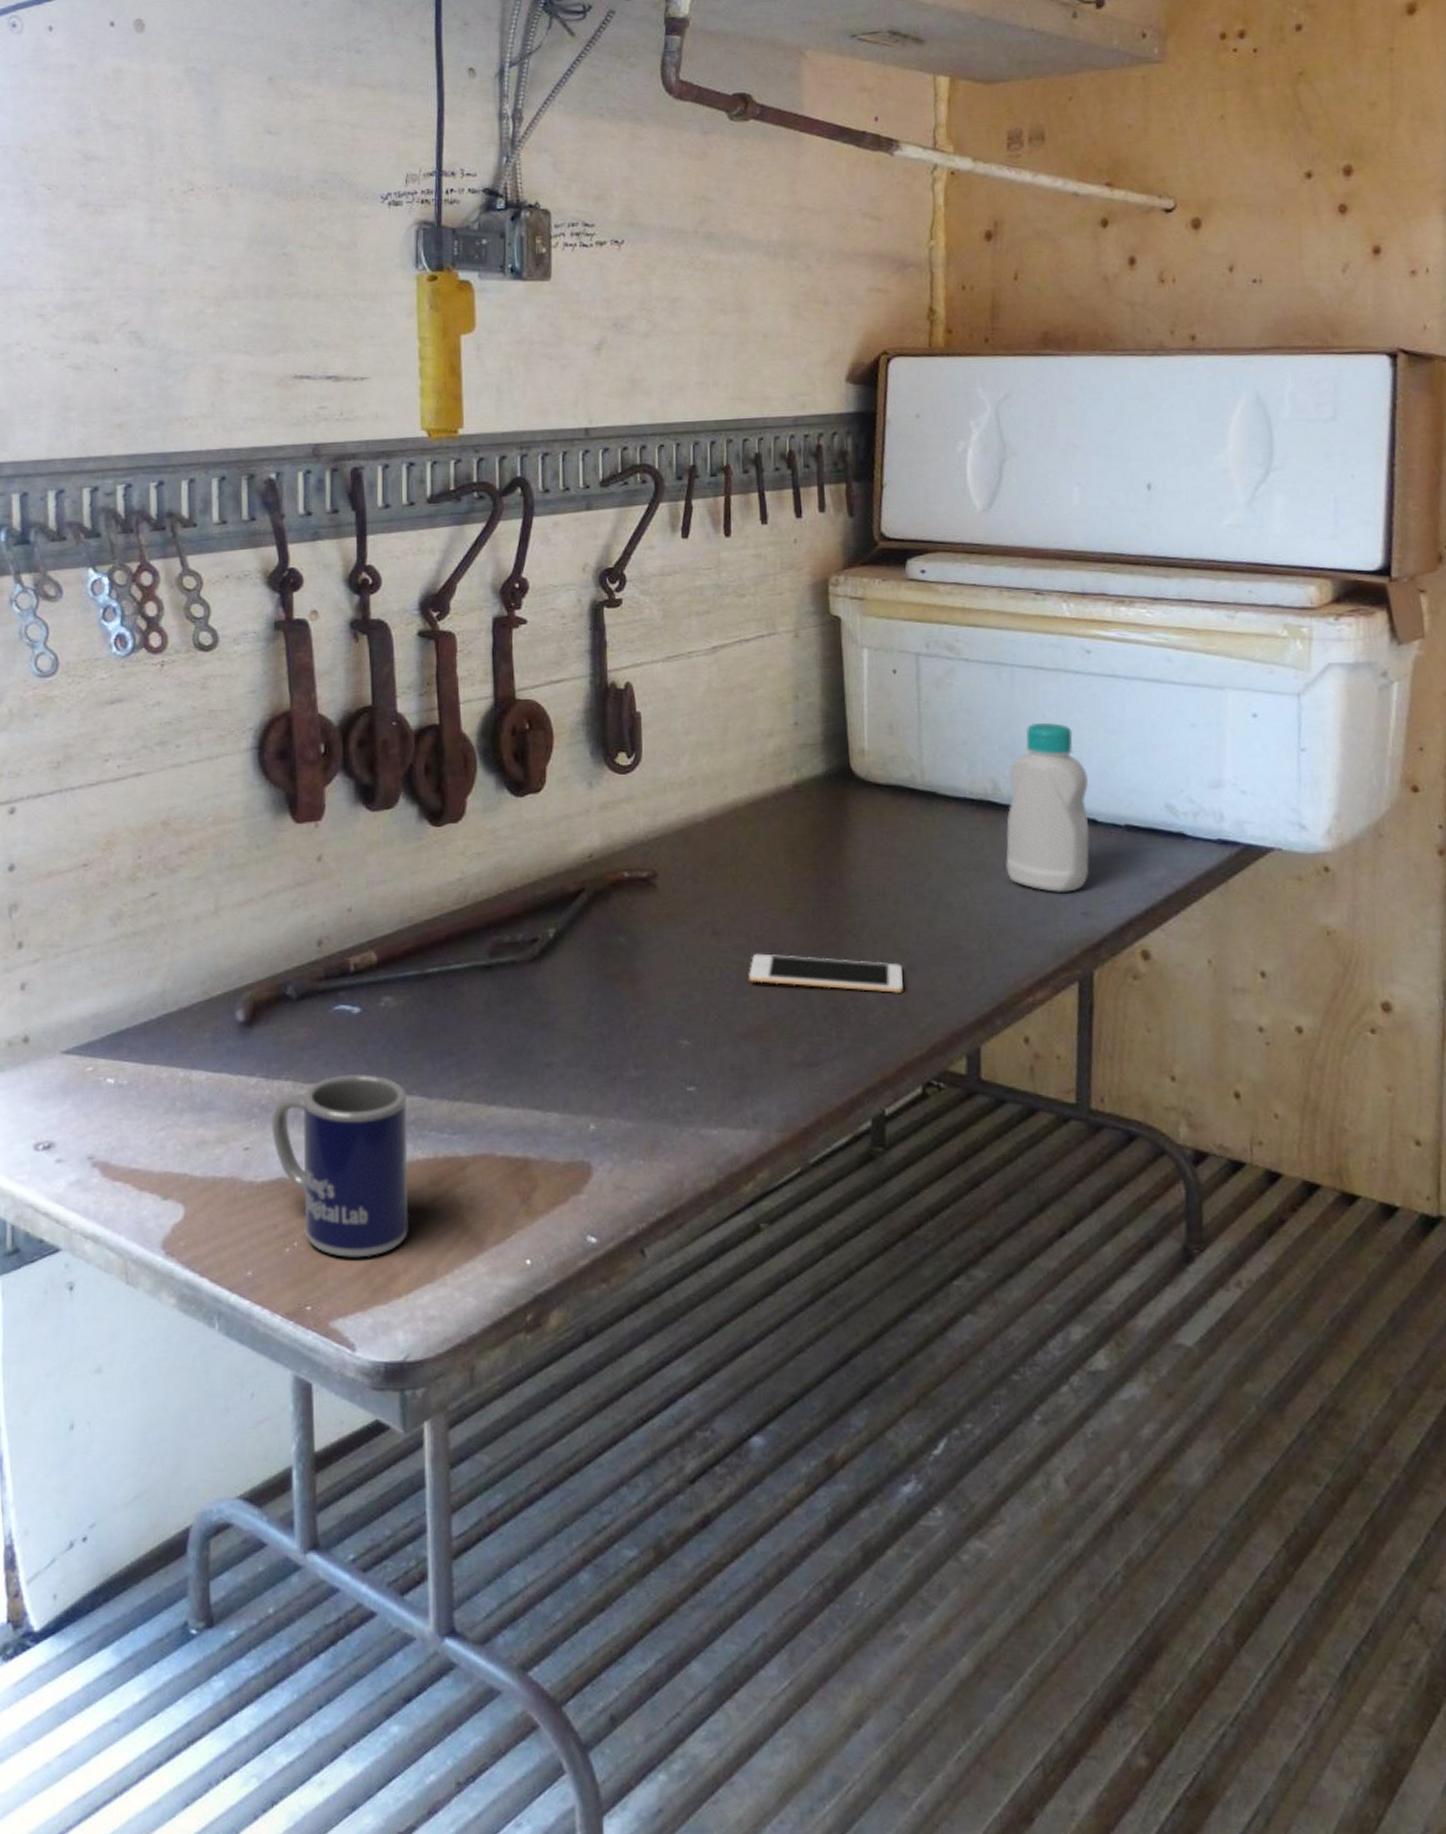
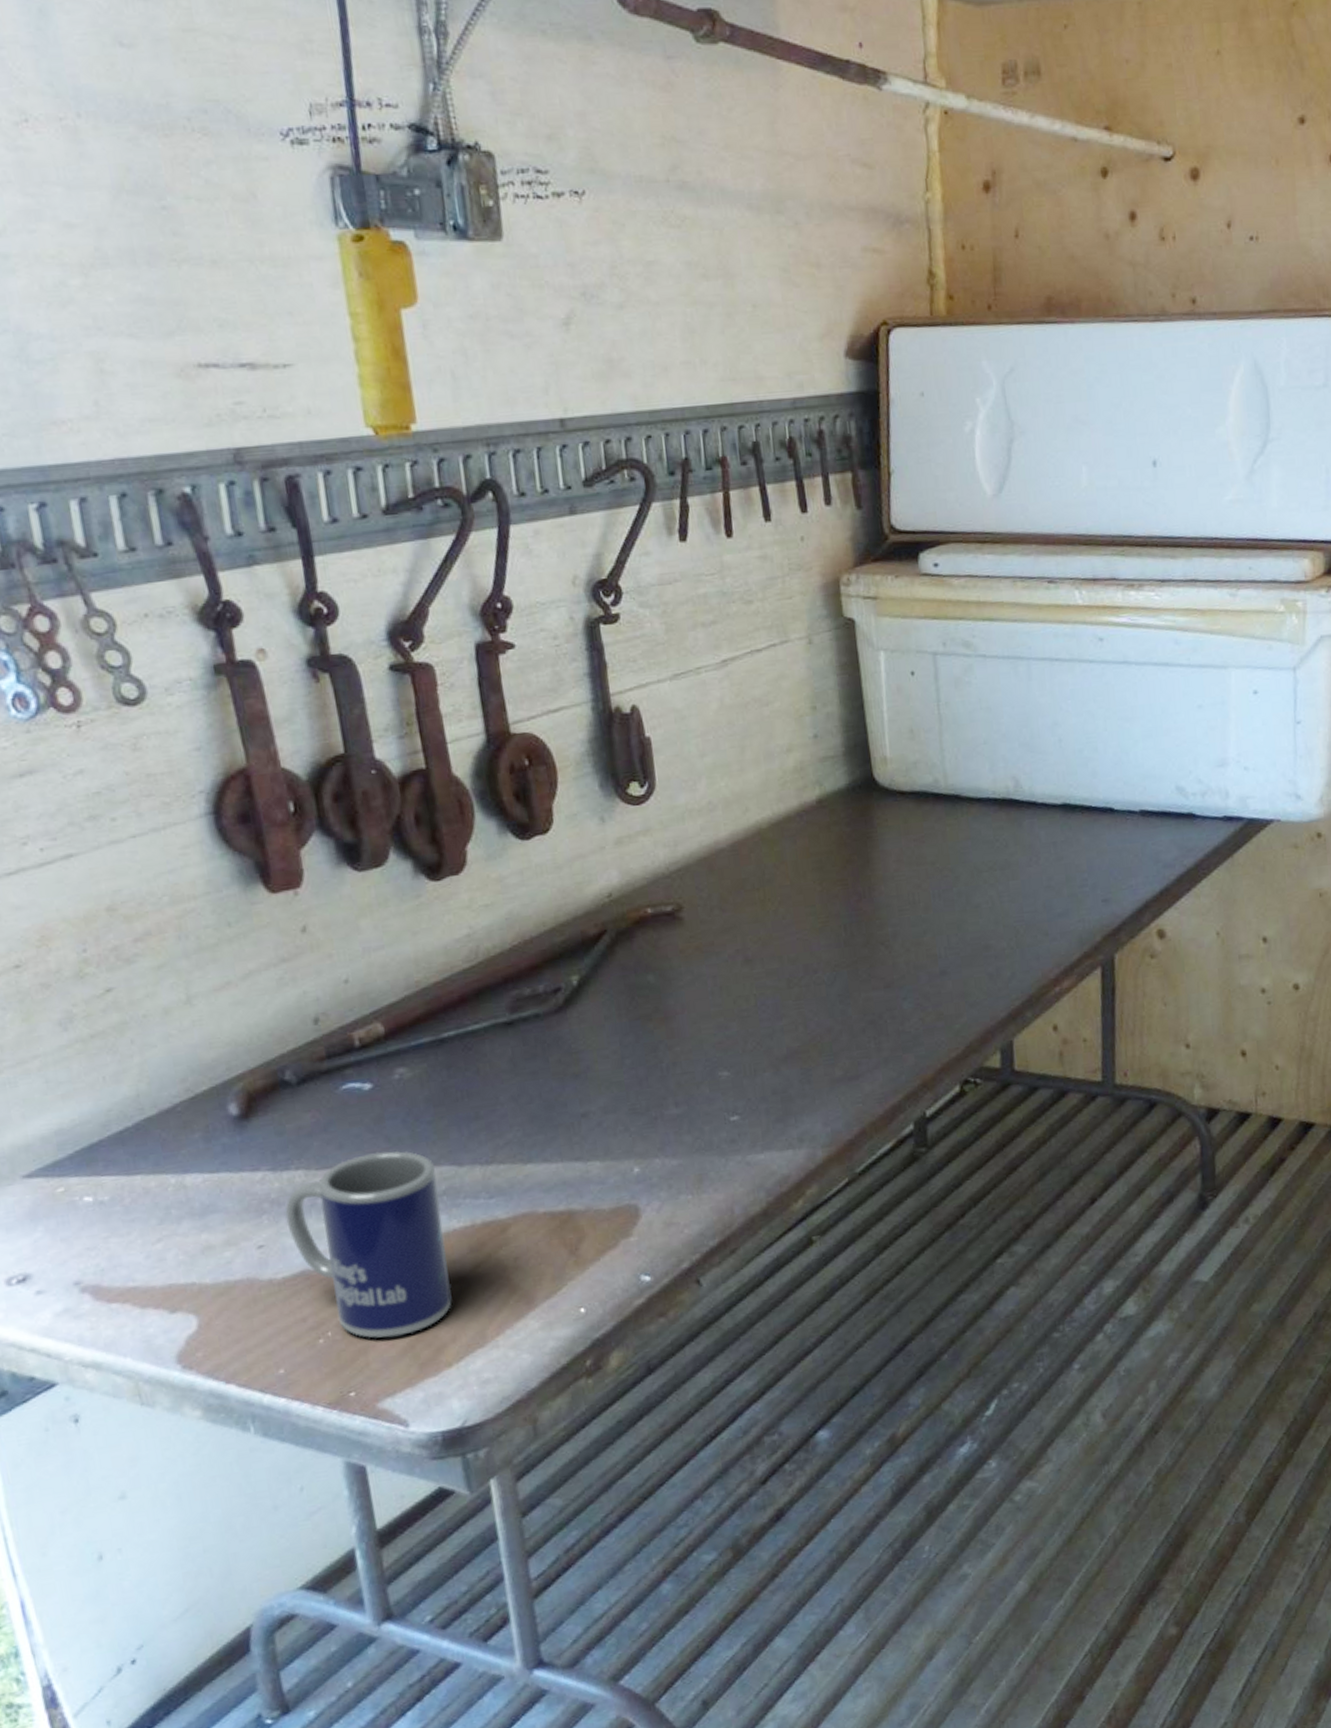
cell phone: present [749,953,903,994] -> none [784,969,937,1006]
bottle: present [1005,723,1090,892] -> none [1028,715,1108,883]

